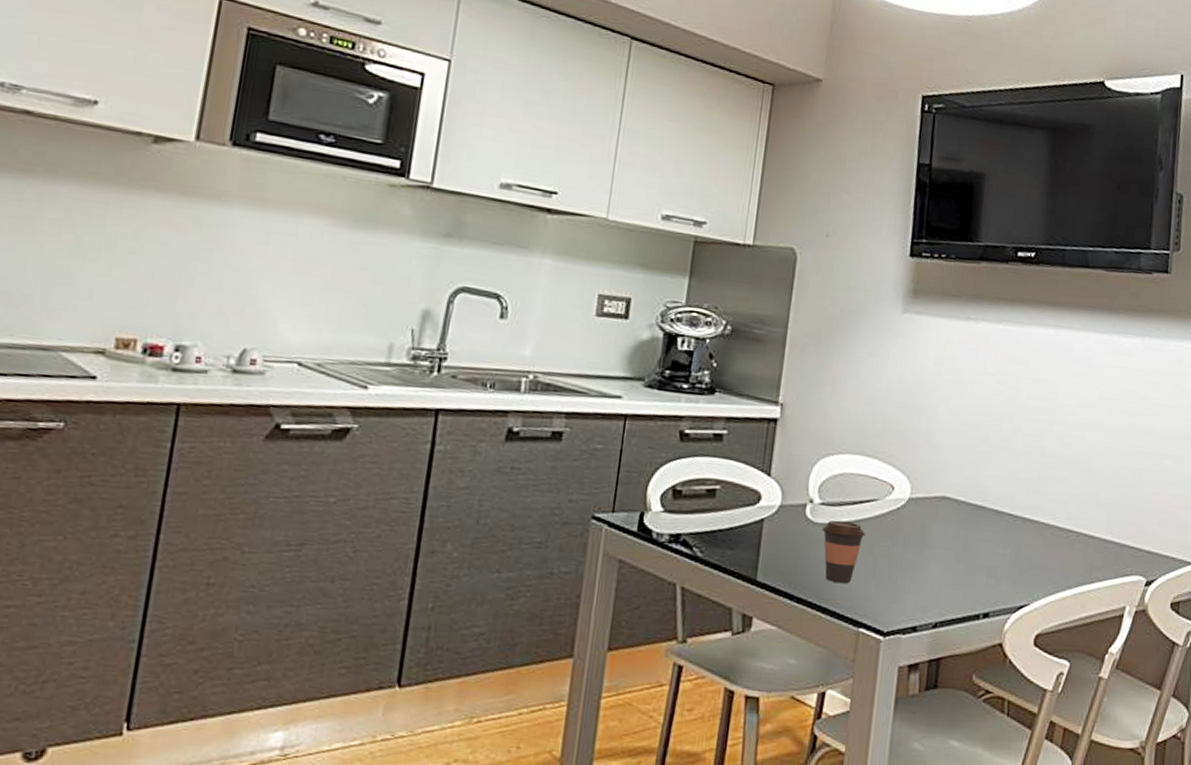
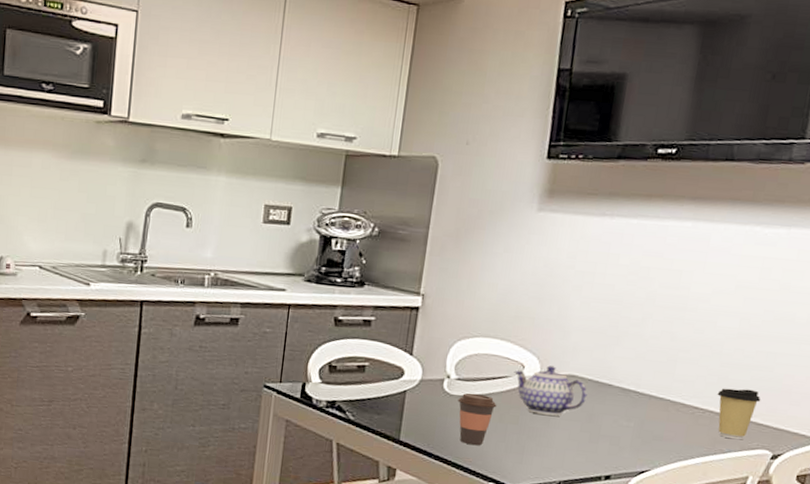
teapot: none [882,486,961,545] -> present [514,365,588,416]
coffee cup: none [1089,508,1131,566] -> present [717,388,761,440]

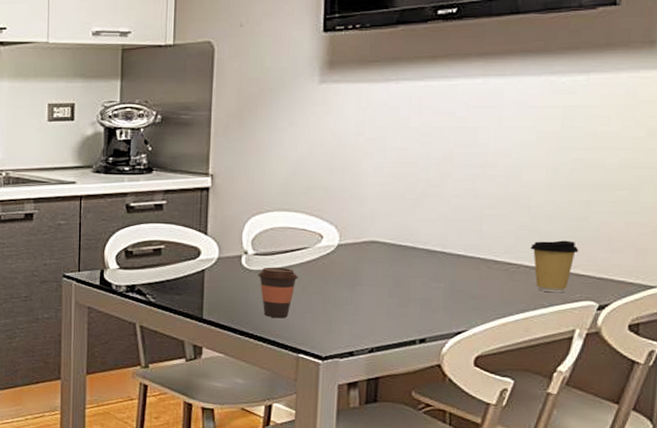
teapot: present [514,365,588,416] -> none [312,233,391,283]

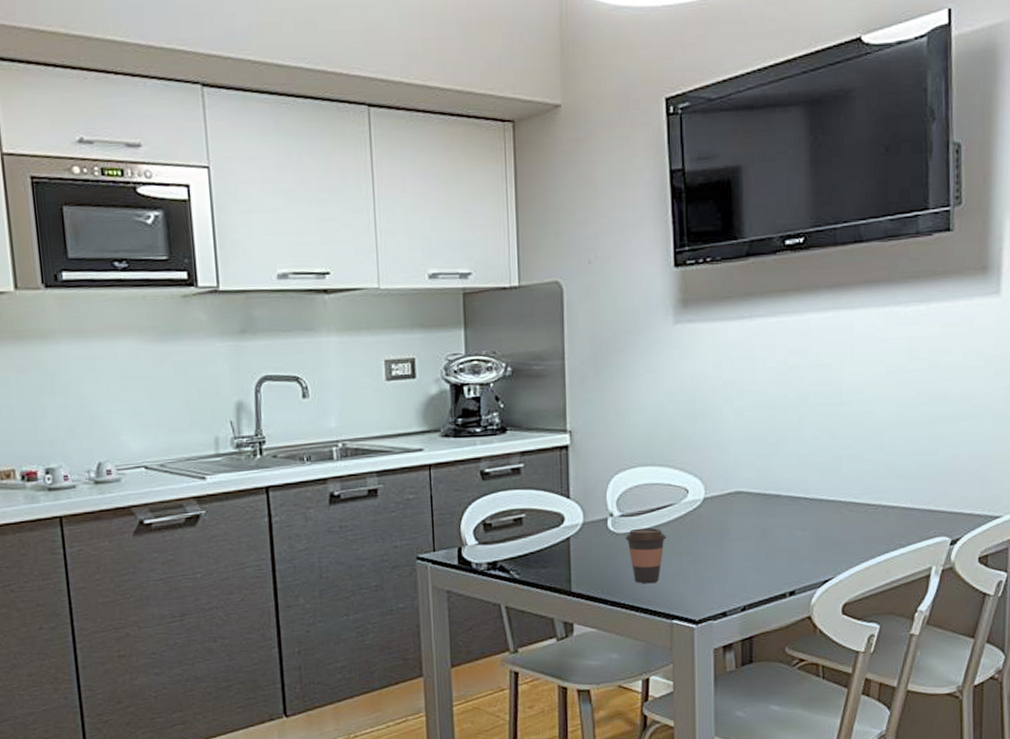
coffee cup: present [530,240,579,293] -> none [887,476,931,531]

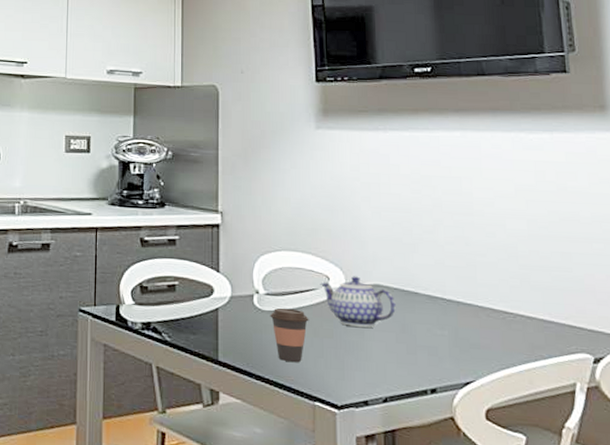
teapot: none [678,485,757,539] -> present [320,276,396,327]

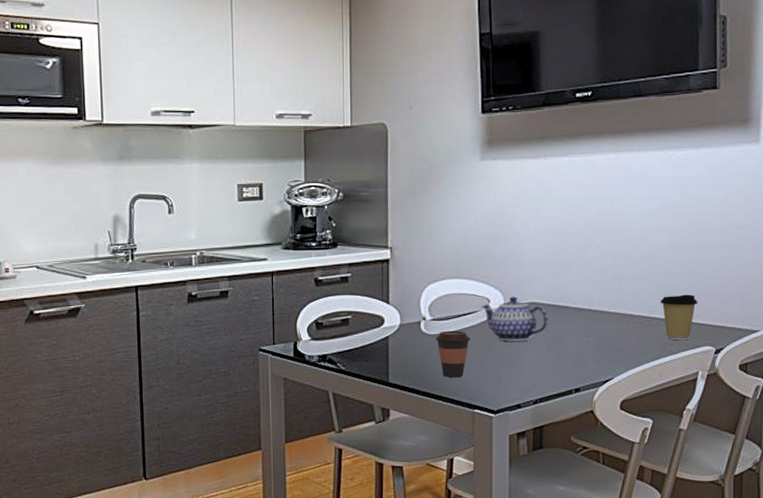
coffee cup: none [523,290,568,345] -> present [660,294,698,341]

